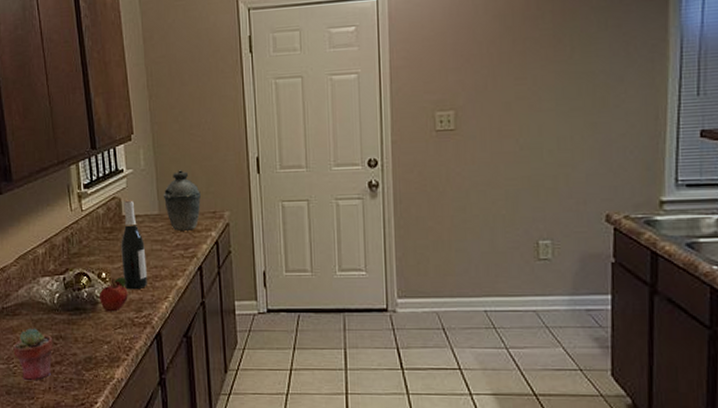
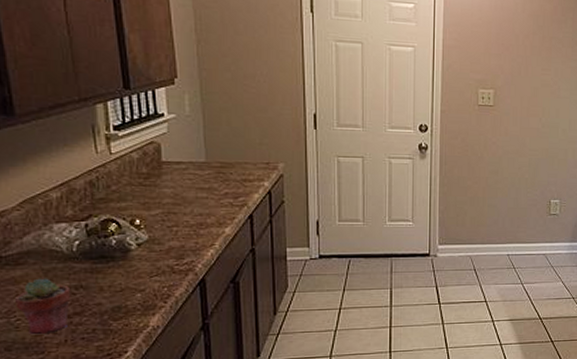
fruit: present [98,278,128,312] -> none [130,225,167,260]
wine bottle: present [121,200,147,290] -> none [159,145,190,237]
kettle: present [163,170,201,231] -> none [210,119,253,180]

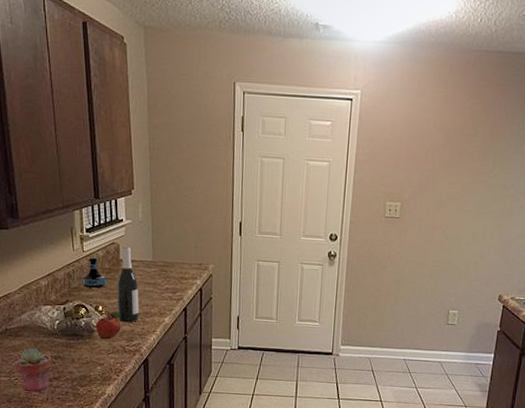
tequila bottle: none [109,160,145,198] -> present [81,257,107,288]
fruit: none [130,225,167,260] -> present [95,311,121,340]
wine bottle: none [159,145,190,237] -> present [117,246,139,323]

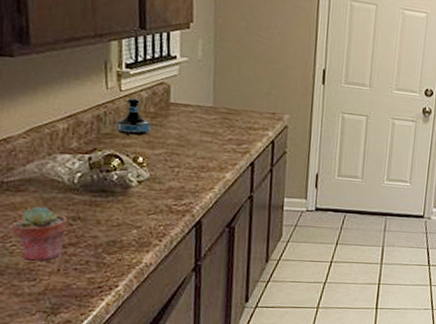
fruit: present [95,311,121,340] -> none [131,163,168,198]
wine bottle: present [117,246,139,323] -> none [163,87,193,178]

